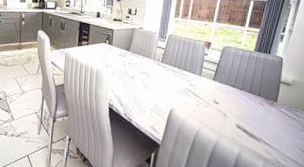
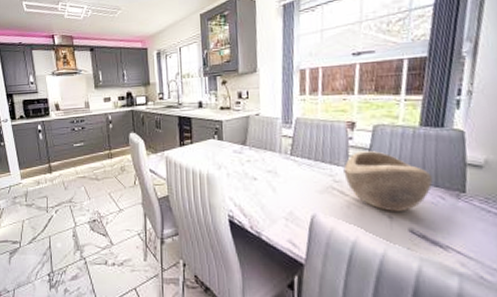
decorative bowl: none [198,65,257,112] -> present [343,151,433,212]

